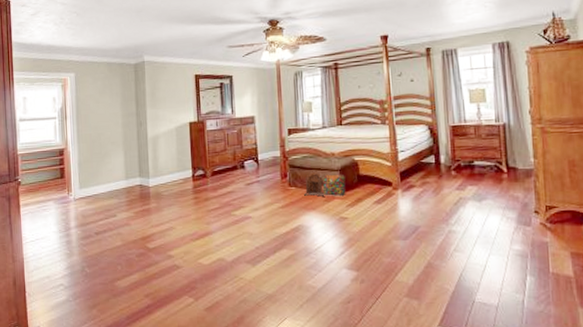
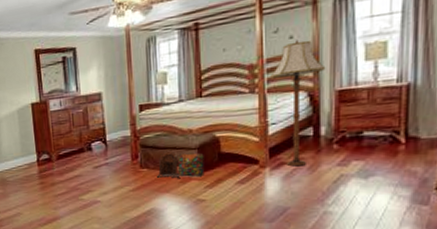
floor lamp: none [397,83,441,188] -> present [270,40,326,166]

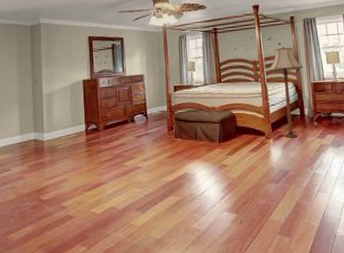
bag: present [157,152,205,178] -> none [189,125,226,147]

